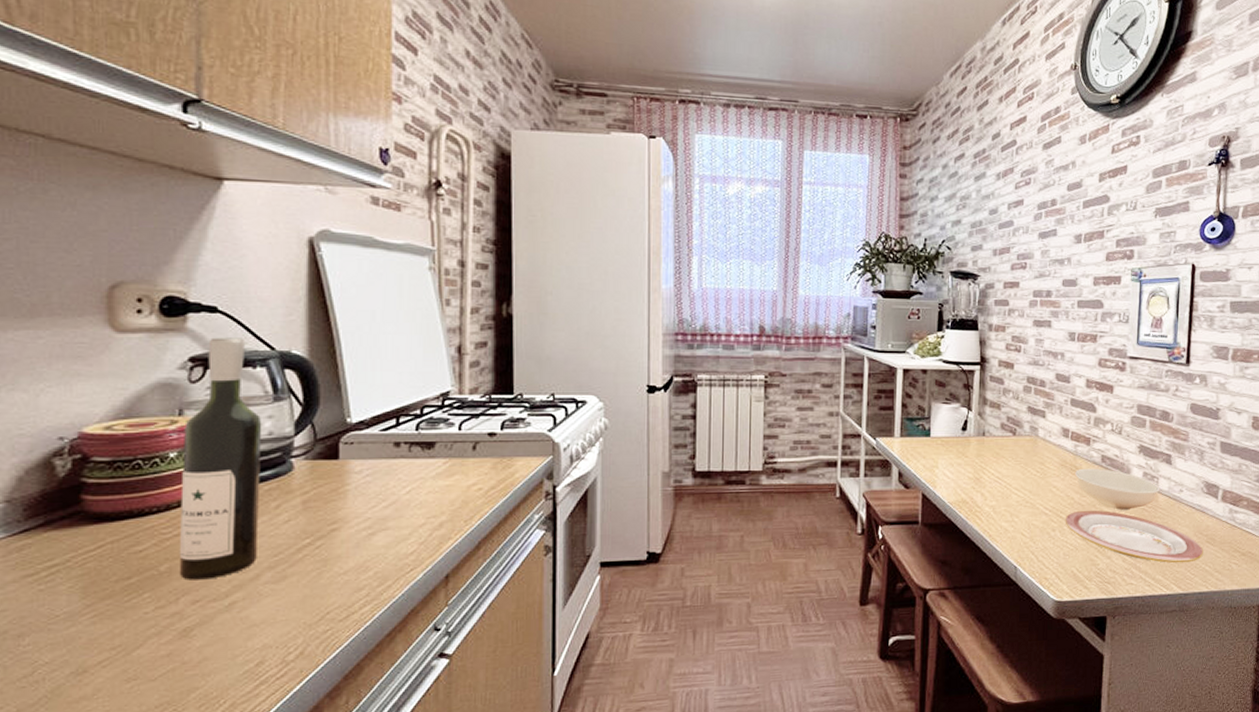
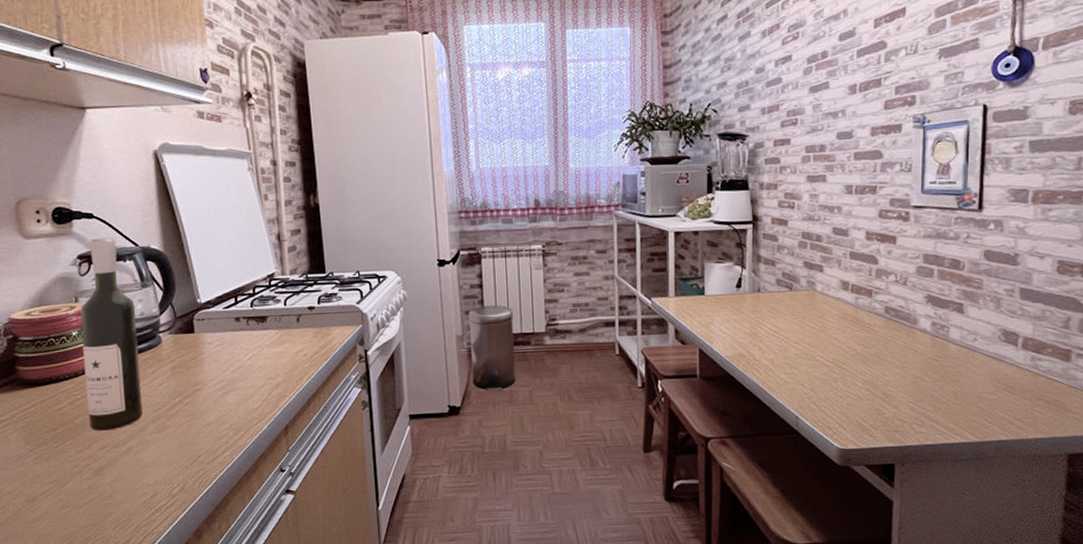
pedal bin: none [677,439,728,535] -> present [468,305,515,391]
plate: present [1065,510,1204,563] -> none [847,360,1003,412]
bowl: present [1075,468,1160,510] -> none [857,319,951,360]

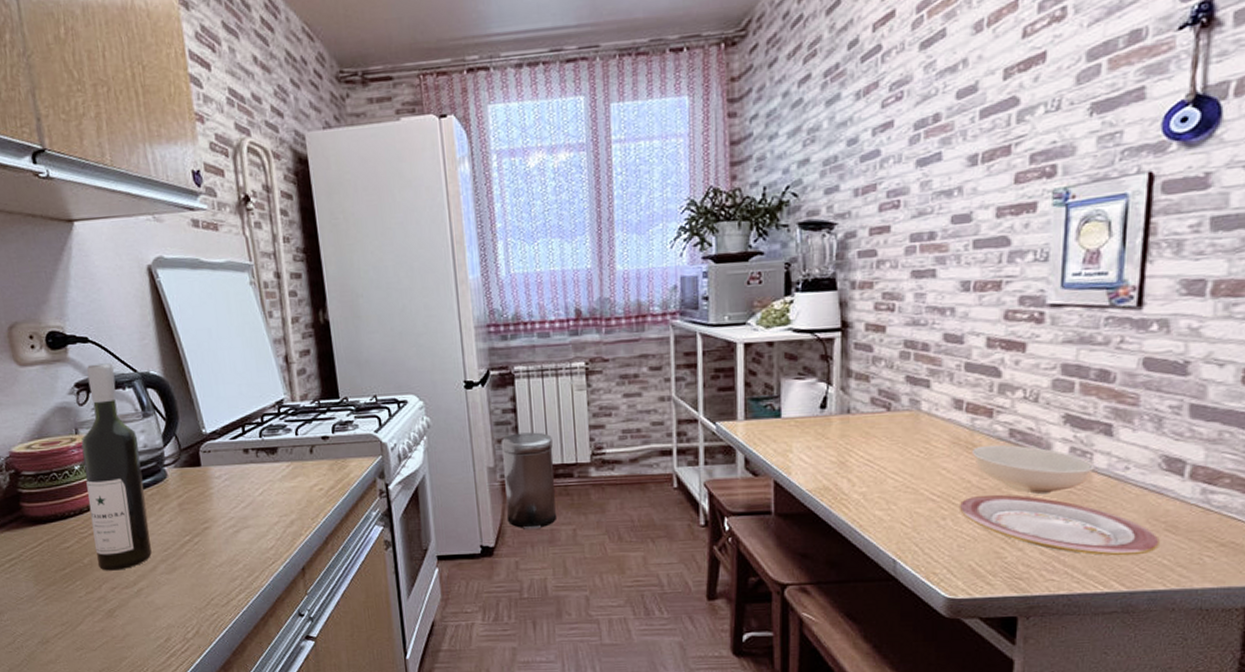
plate: none [847,360,1003,412] -> present [958,494,1161,556]
bowl: none [857,319,951,360] -> present [972,444,1095,494]

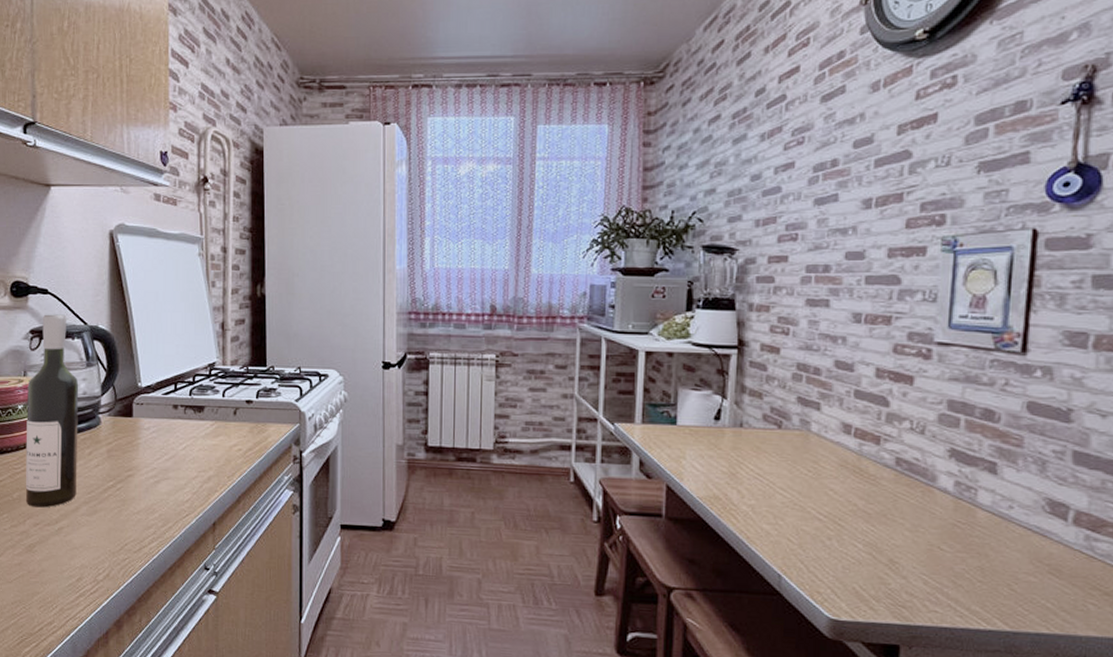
pedal bin: present [500,432,556,529] -> none [411,415,459,508]
plate: present [958,494,1161,556] -> none [844,519,1045,596]
bowl: present [972,444,1095,494] -> none [859,471,979,524]

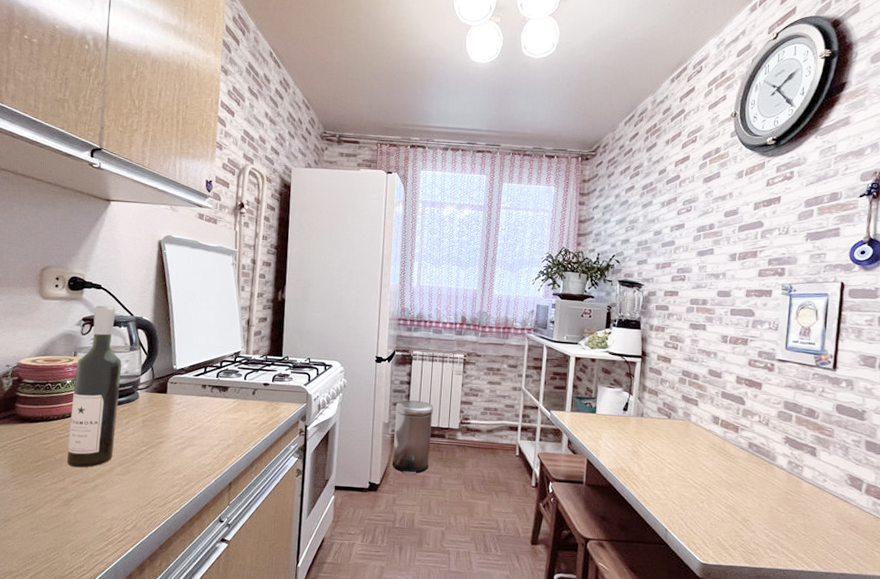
pedal bin: none [411,415,459,508] -> present [392,400,433,474]

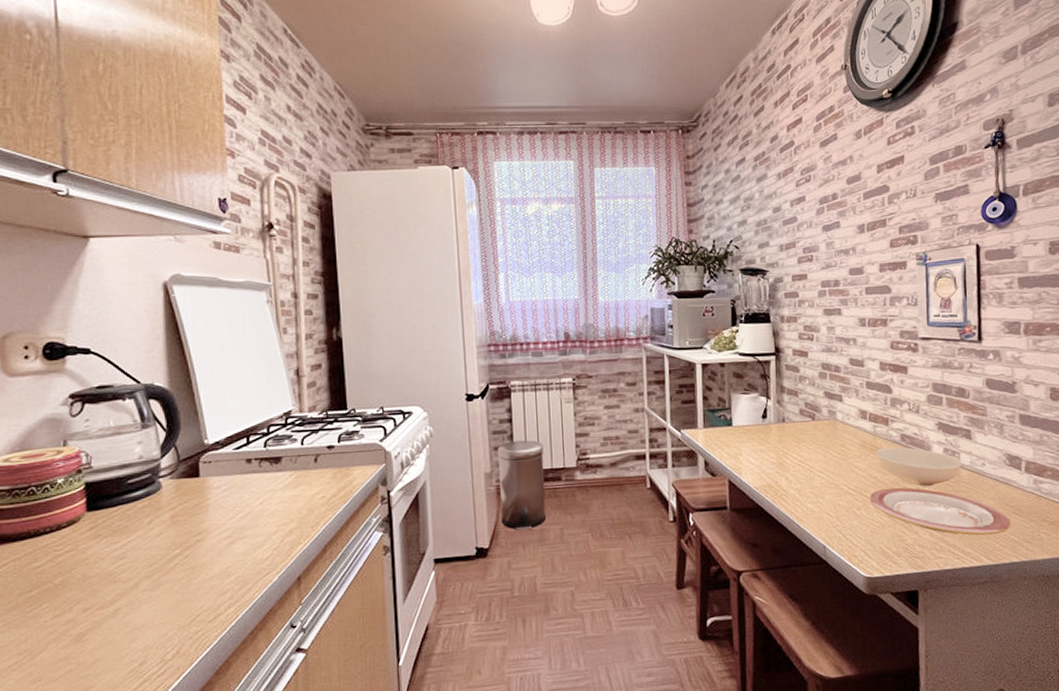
bottle: present [66,305,122,468] -> none [68,374,136,591]
plate: none [712,487,847,545] -> present [869,487,1012,536]
bowl: none [723,452,804,492] -> present [876,447,962,486]

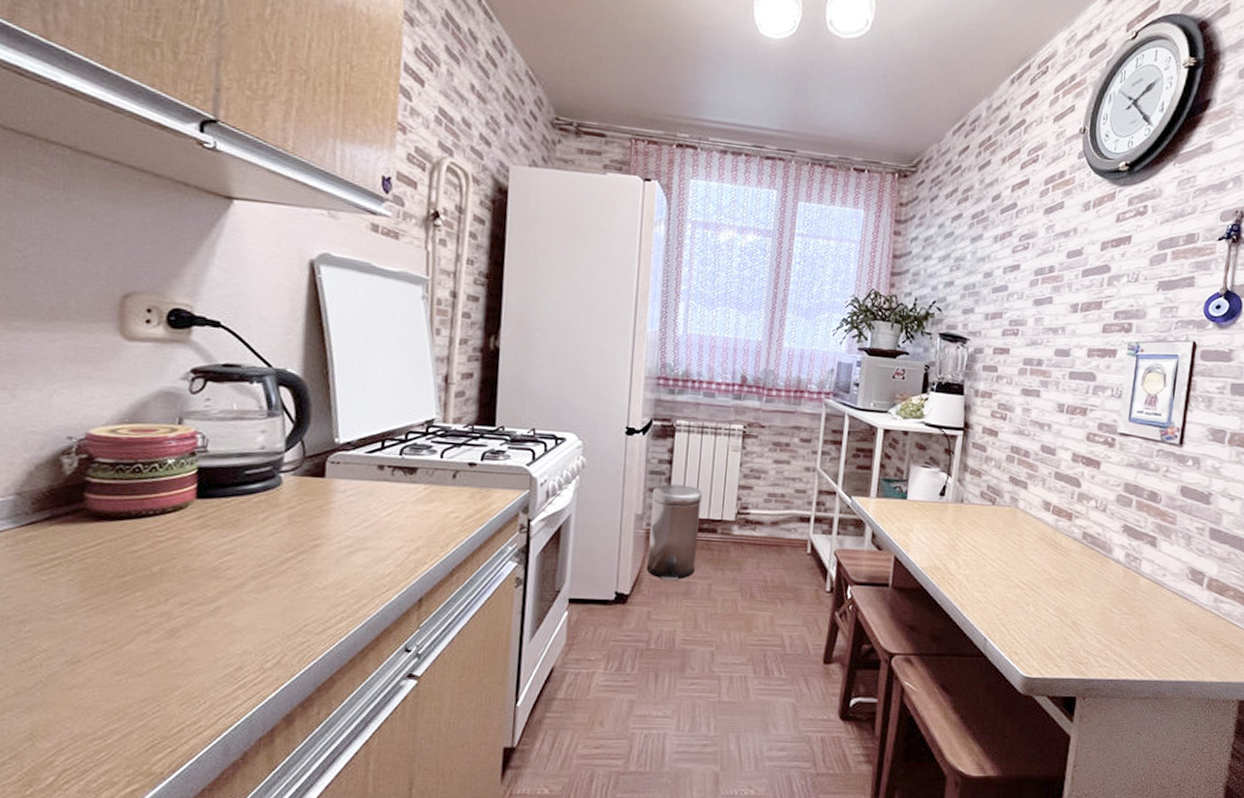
plate: present [869,487,1012,536] -> none [1039,586,1184,650]
bowl: present [876,447,962,486] -> none [1054,544,1142,590]

